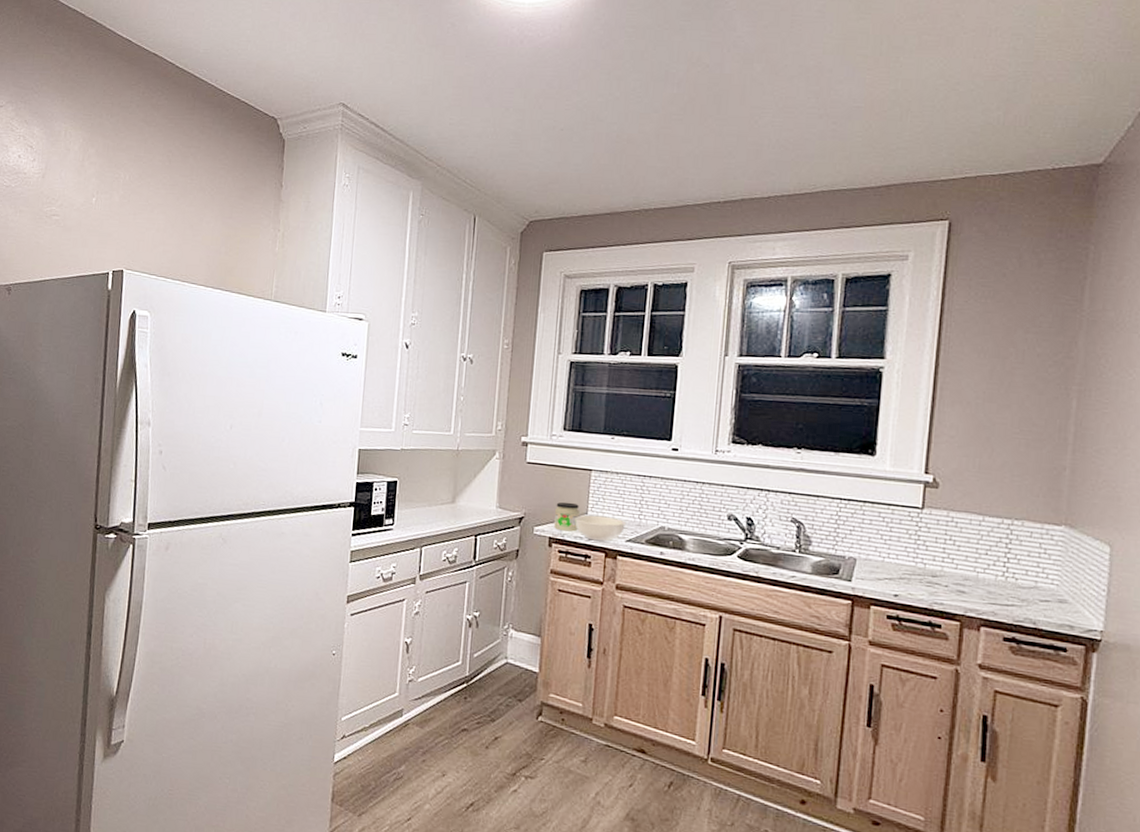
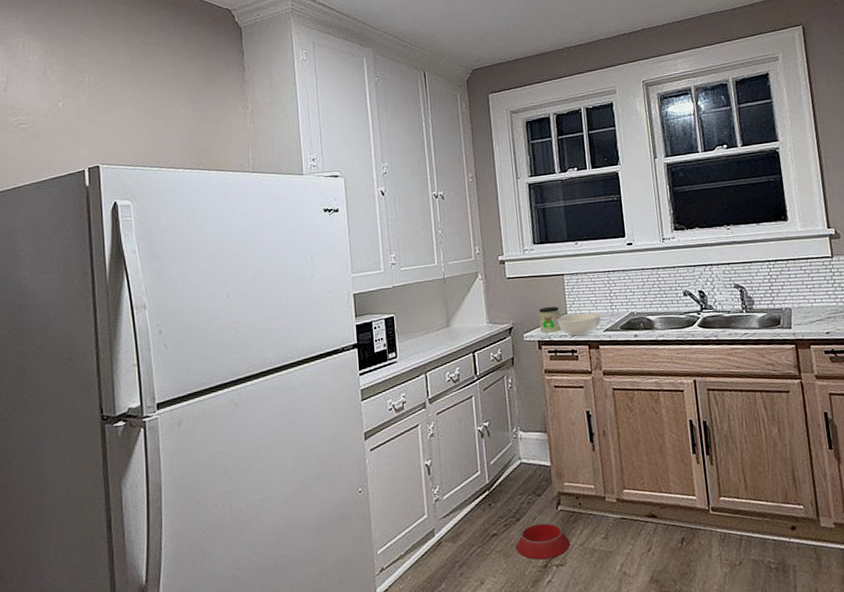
pet bowl: none [485,729,545,768] -> present [516,523,570,560]

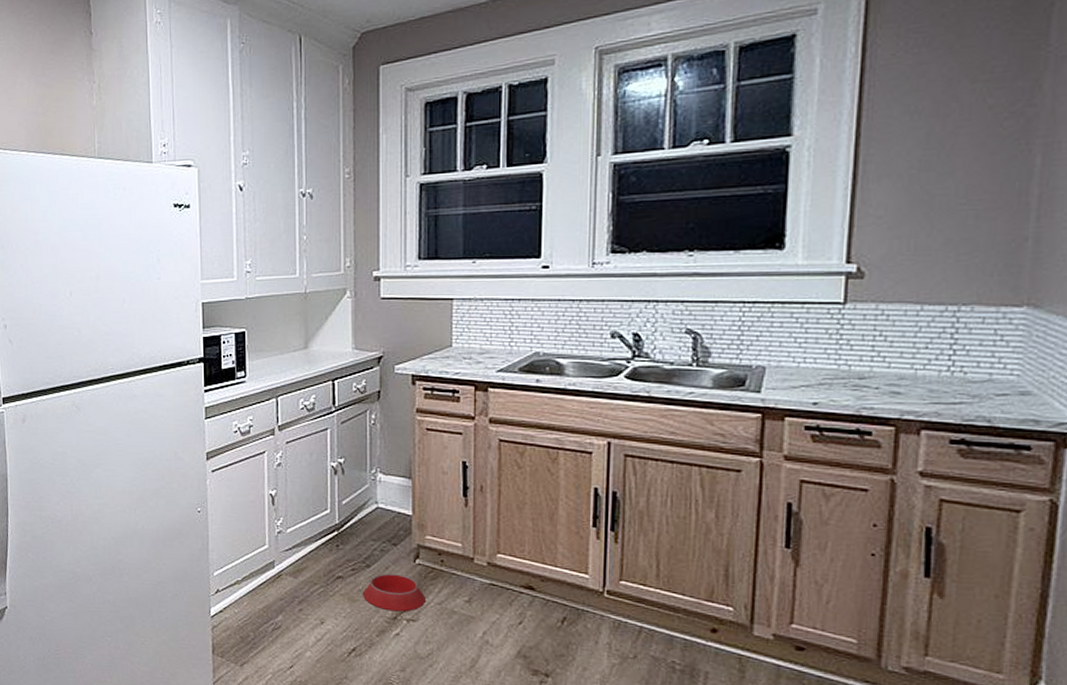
jar: present [539,306,562,333] -> none [416,336,443,367]
bowl: present [556,312,601,337] -> none [437,347,495,374]

